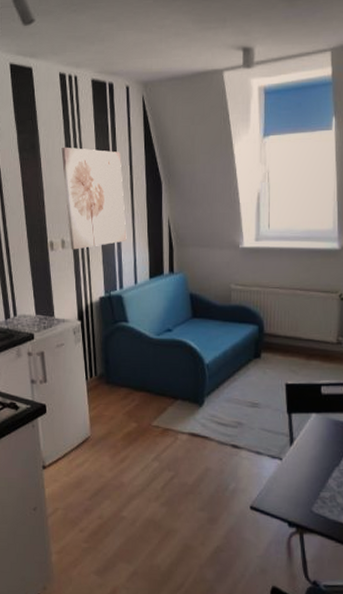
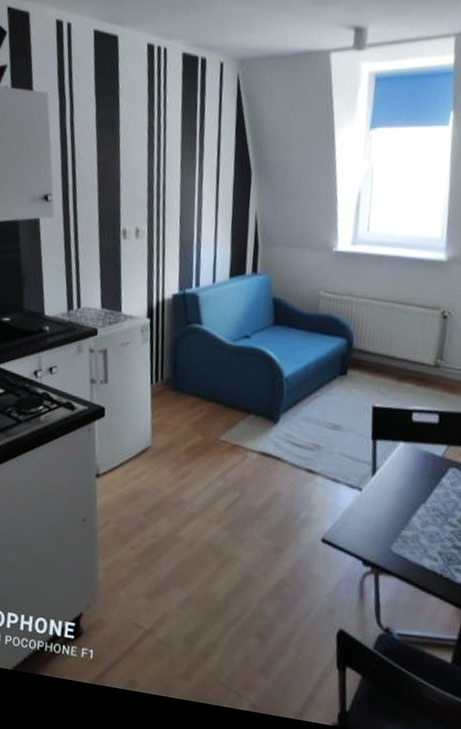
wall art: present [61,147,127,250] -> none [143,125,209,240]

